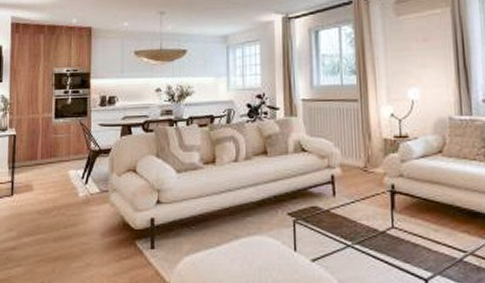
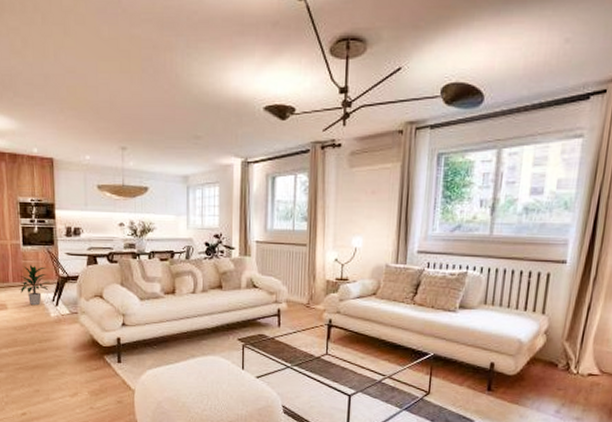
indoor plant: none [47,139,80,185] -> present [19,265,50,306]

